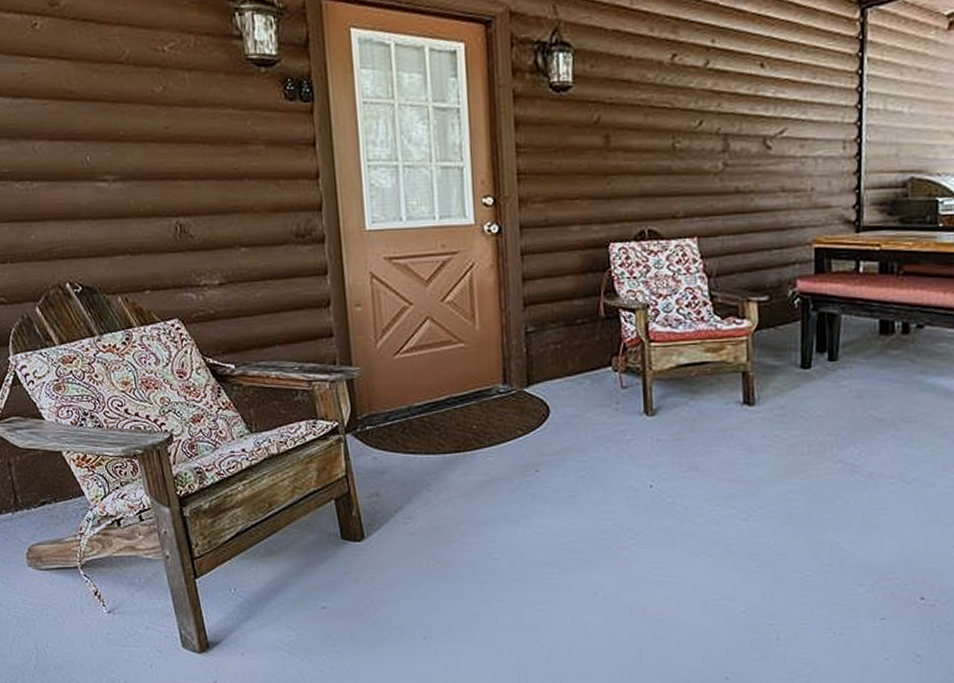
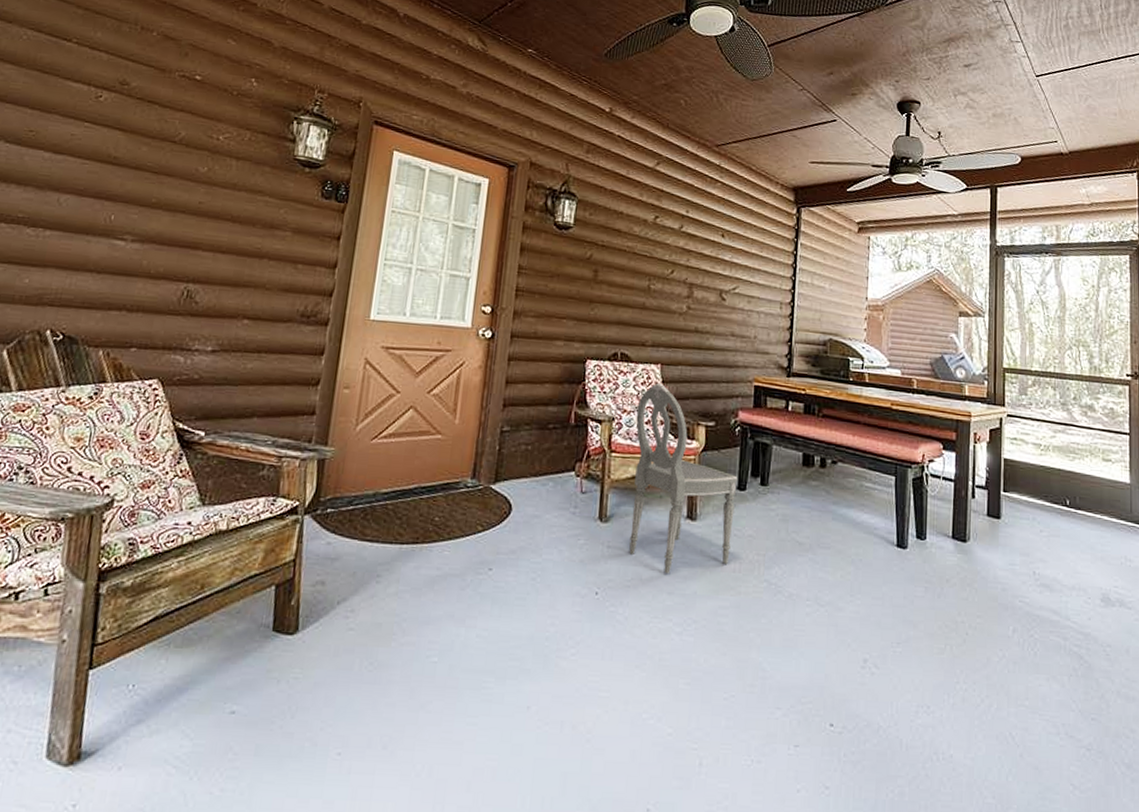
dining chair: none [674,259,800,463] -> present [629,382,738,575]

